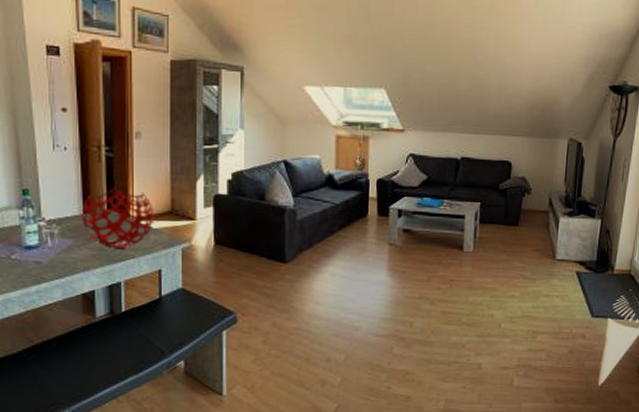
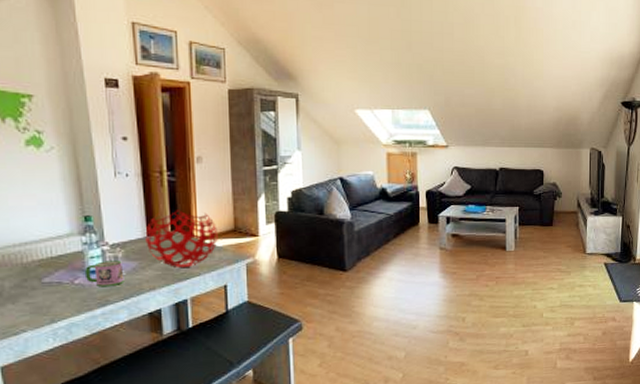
mug: none [22,237,60,264] -> present [85,260,125,287]

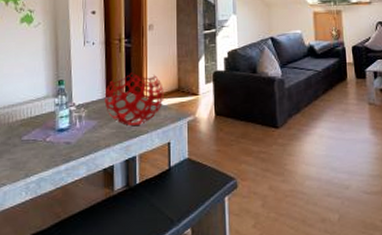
mug: present [85,260,125,287] -> none [55,120,86,145]

